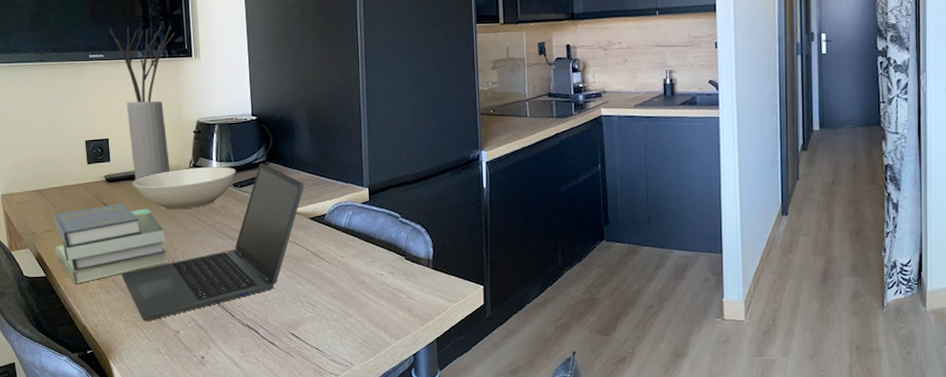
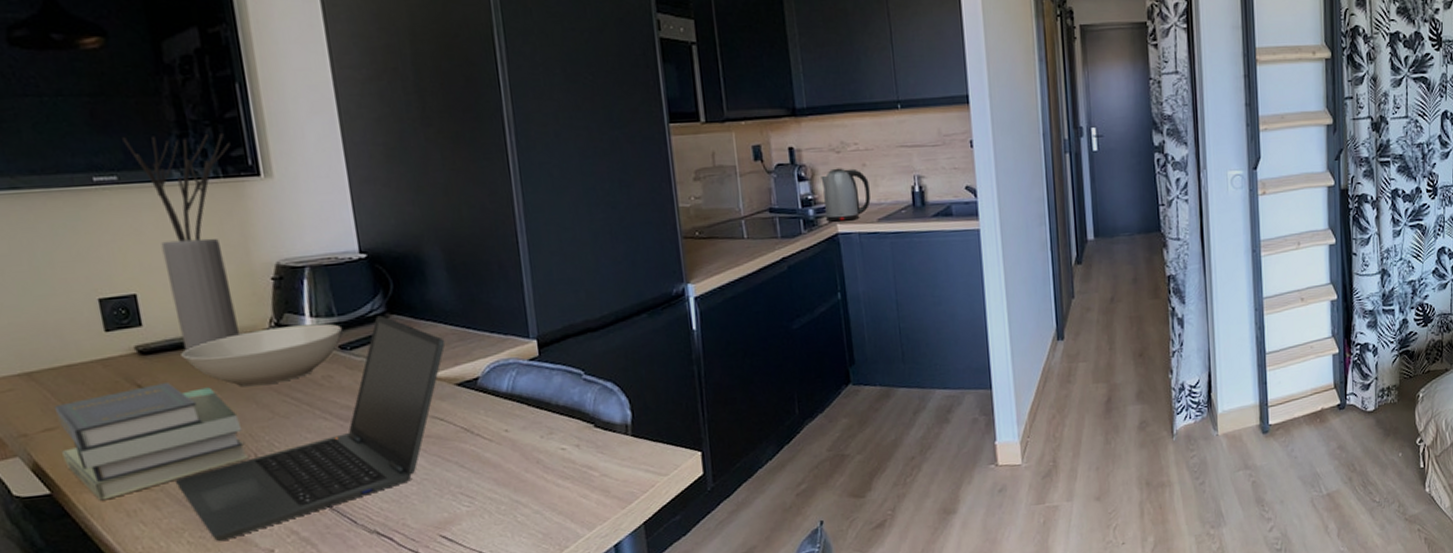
kettle: none [590,62,629,106] -> present [821,168,871,222]

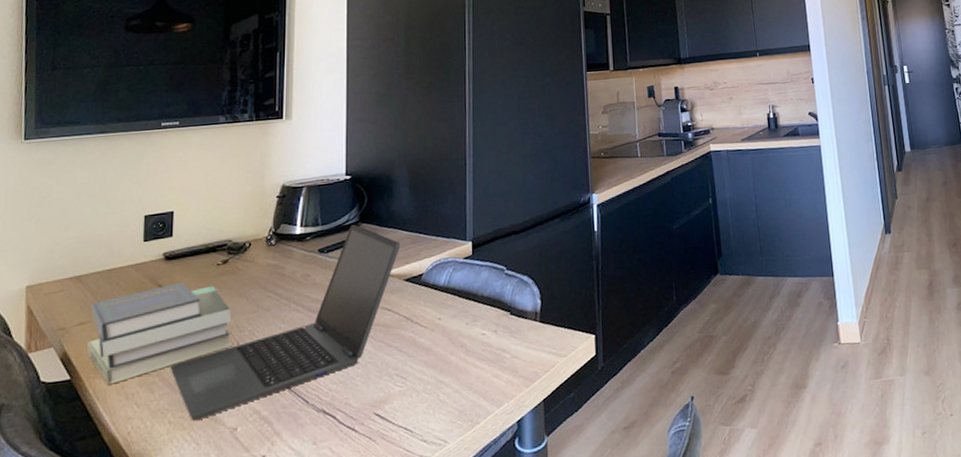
vase: present [122,134,241,350] -> none [189,89,265,255]
bowl: present [181,323,343,387] -> none [197,231,324,285]
kettle: present [821,168,871,222] -> none [698,101,736,143]

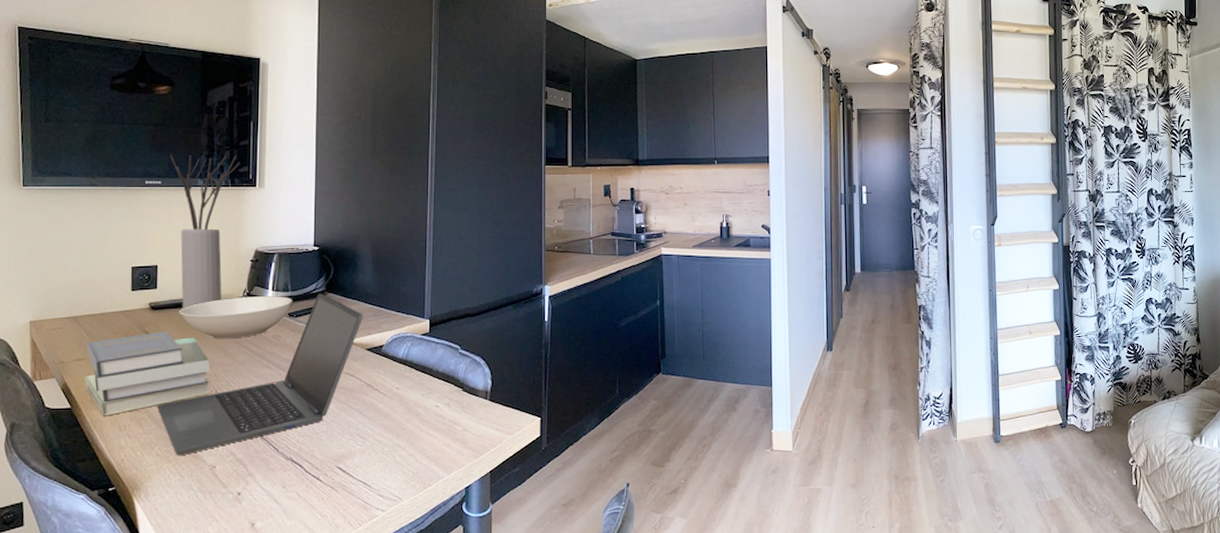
vase: none [189,89,265,255] -> present [170,155,240,308]
bowl: none [197,231,324,285] -> present [179,296,293,339]

